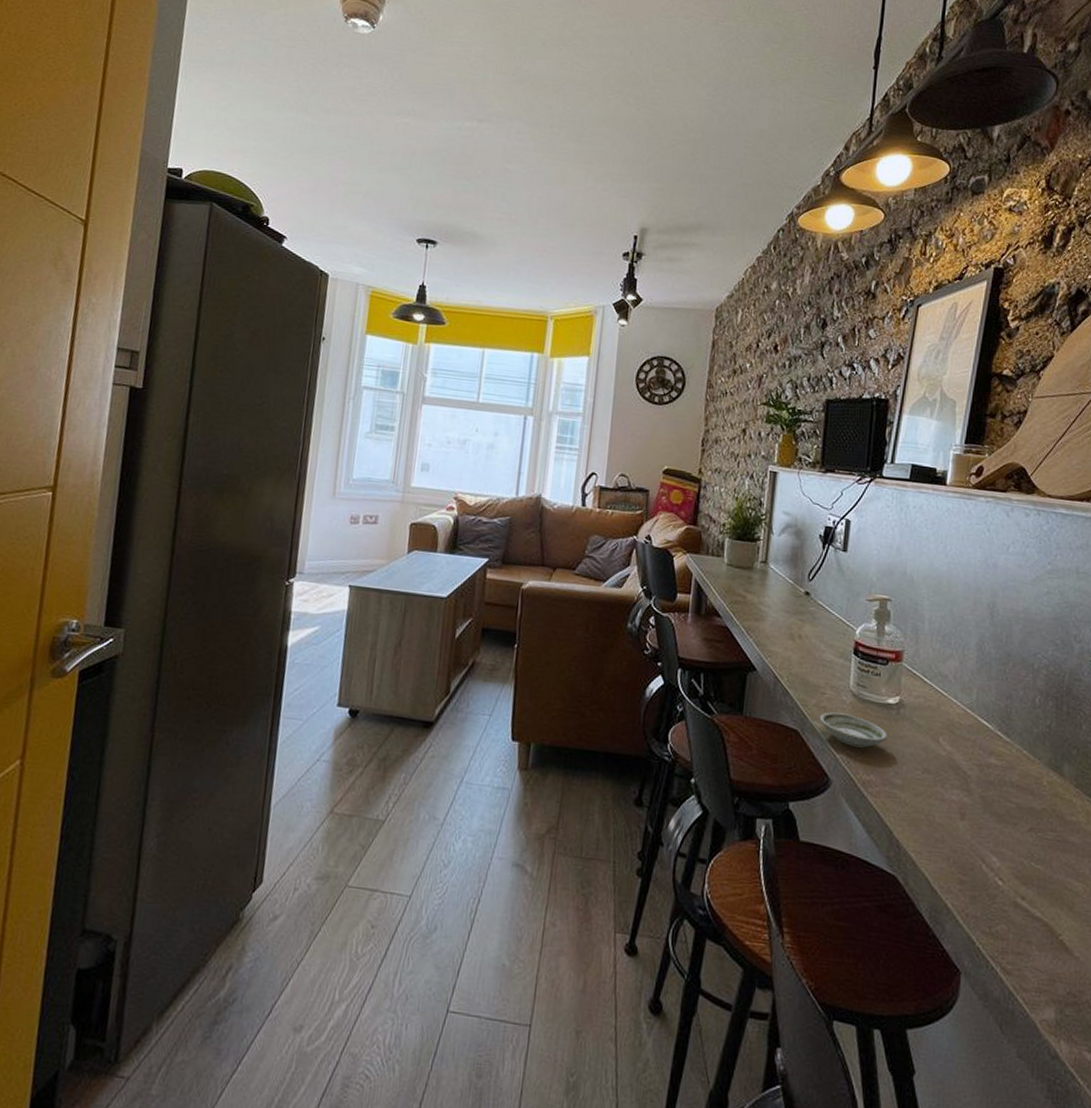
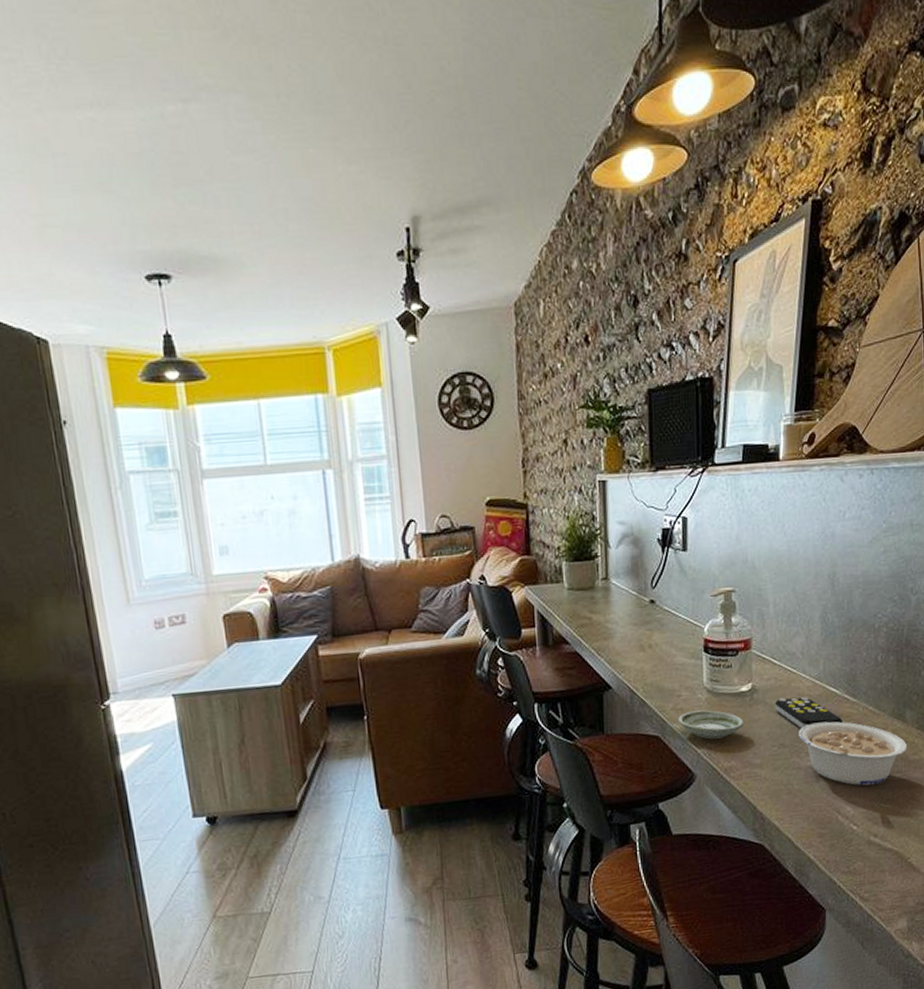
remote control: none [922,720,994,762] -> present [775,697,843,729]
legume: none [944,754,1064,839] -> present [797,721,908,786]

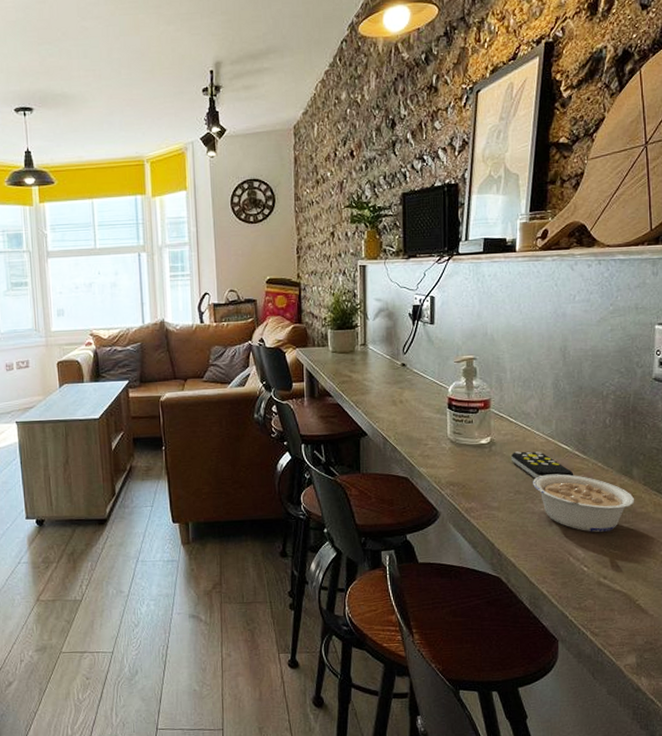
saucer: present [678,710,743,740] -> none [425,458,483,483]

